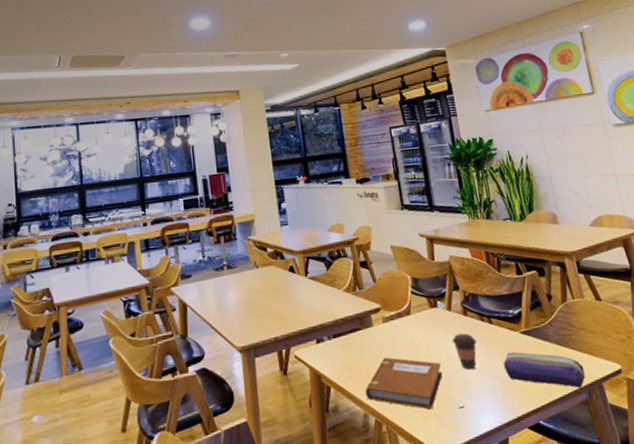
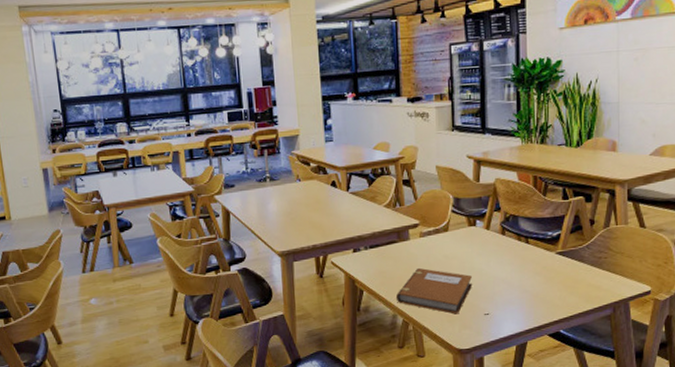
coffee cup: present [452,333,477,370] -> none [486,250,510,283]
pencil case: present [504,352,586,388] -> none [534,270,613,305]

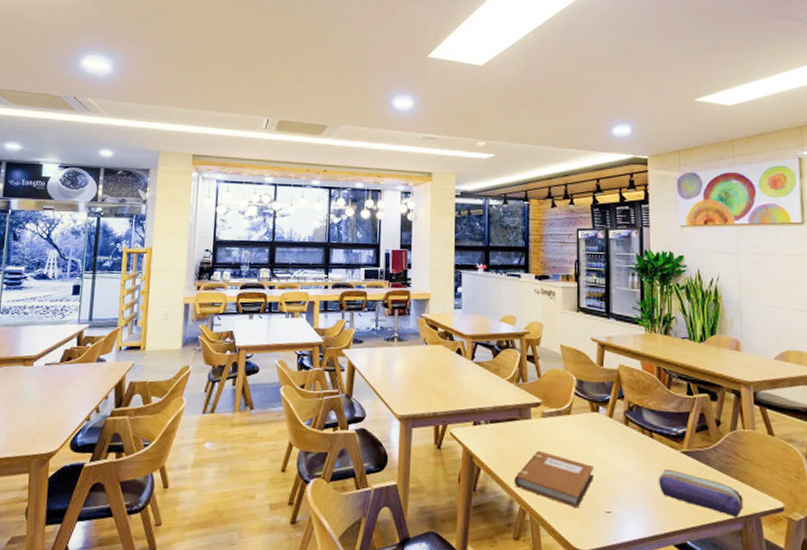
pencil case: none [534,270,613,305] -> present [659,470,743,518]

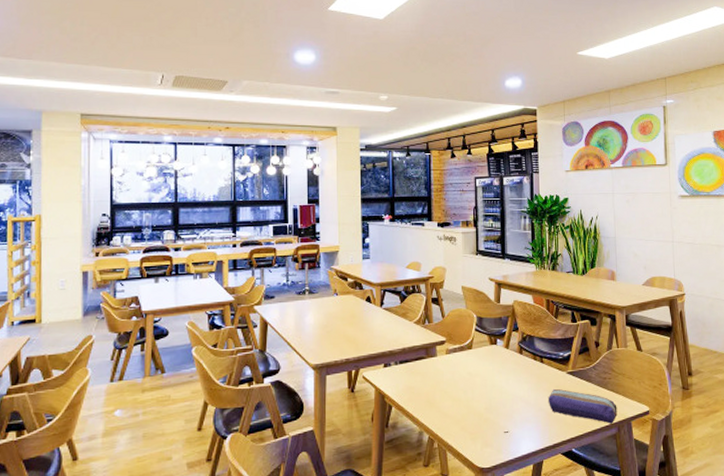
notebook: present [513,450,595,508] -> none [422,384,494,432]

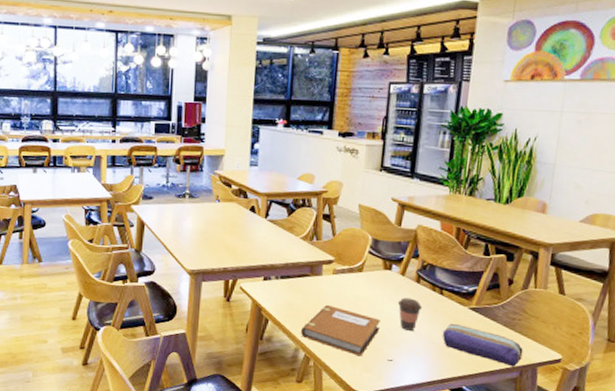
notebook: none [422,384,494,432] -> present [300,304,381,356]
coffee cup: none [505,369,527,401] -> present [397,297,422,331]

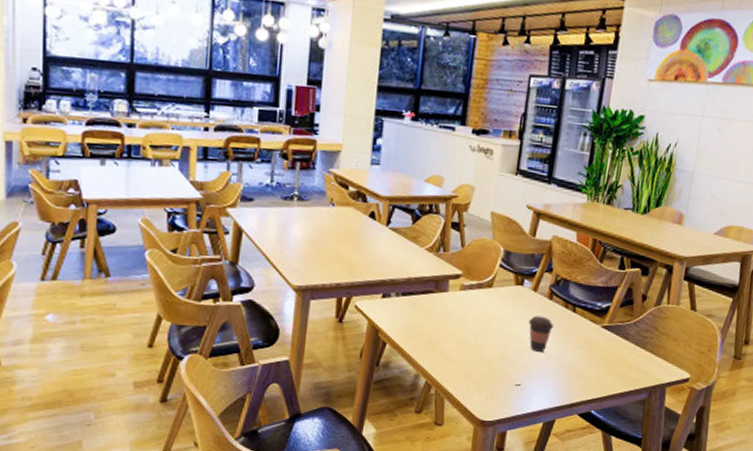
notebook: present [300,304,381,356] -> none [421,324,509,382]
pencil case: present [443,324,523,367] -> none [573,344,653,388]

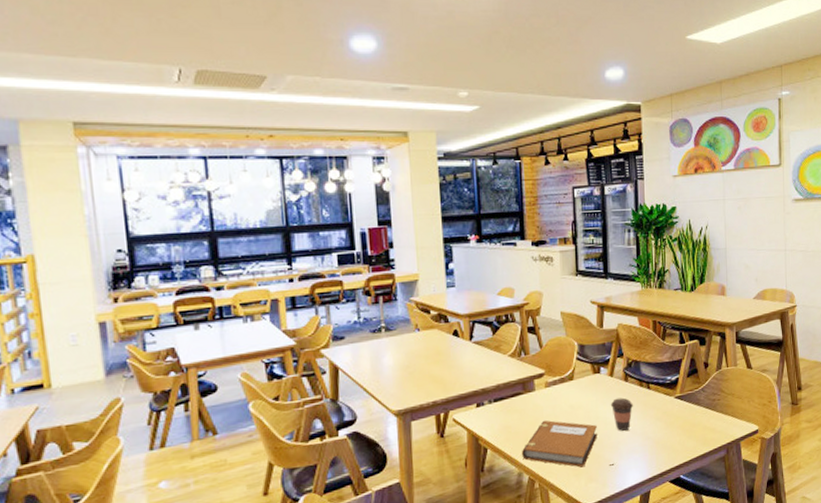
notebook: none [421,324,509,382] -> present [521,420,598,468]

